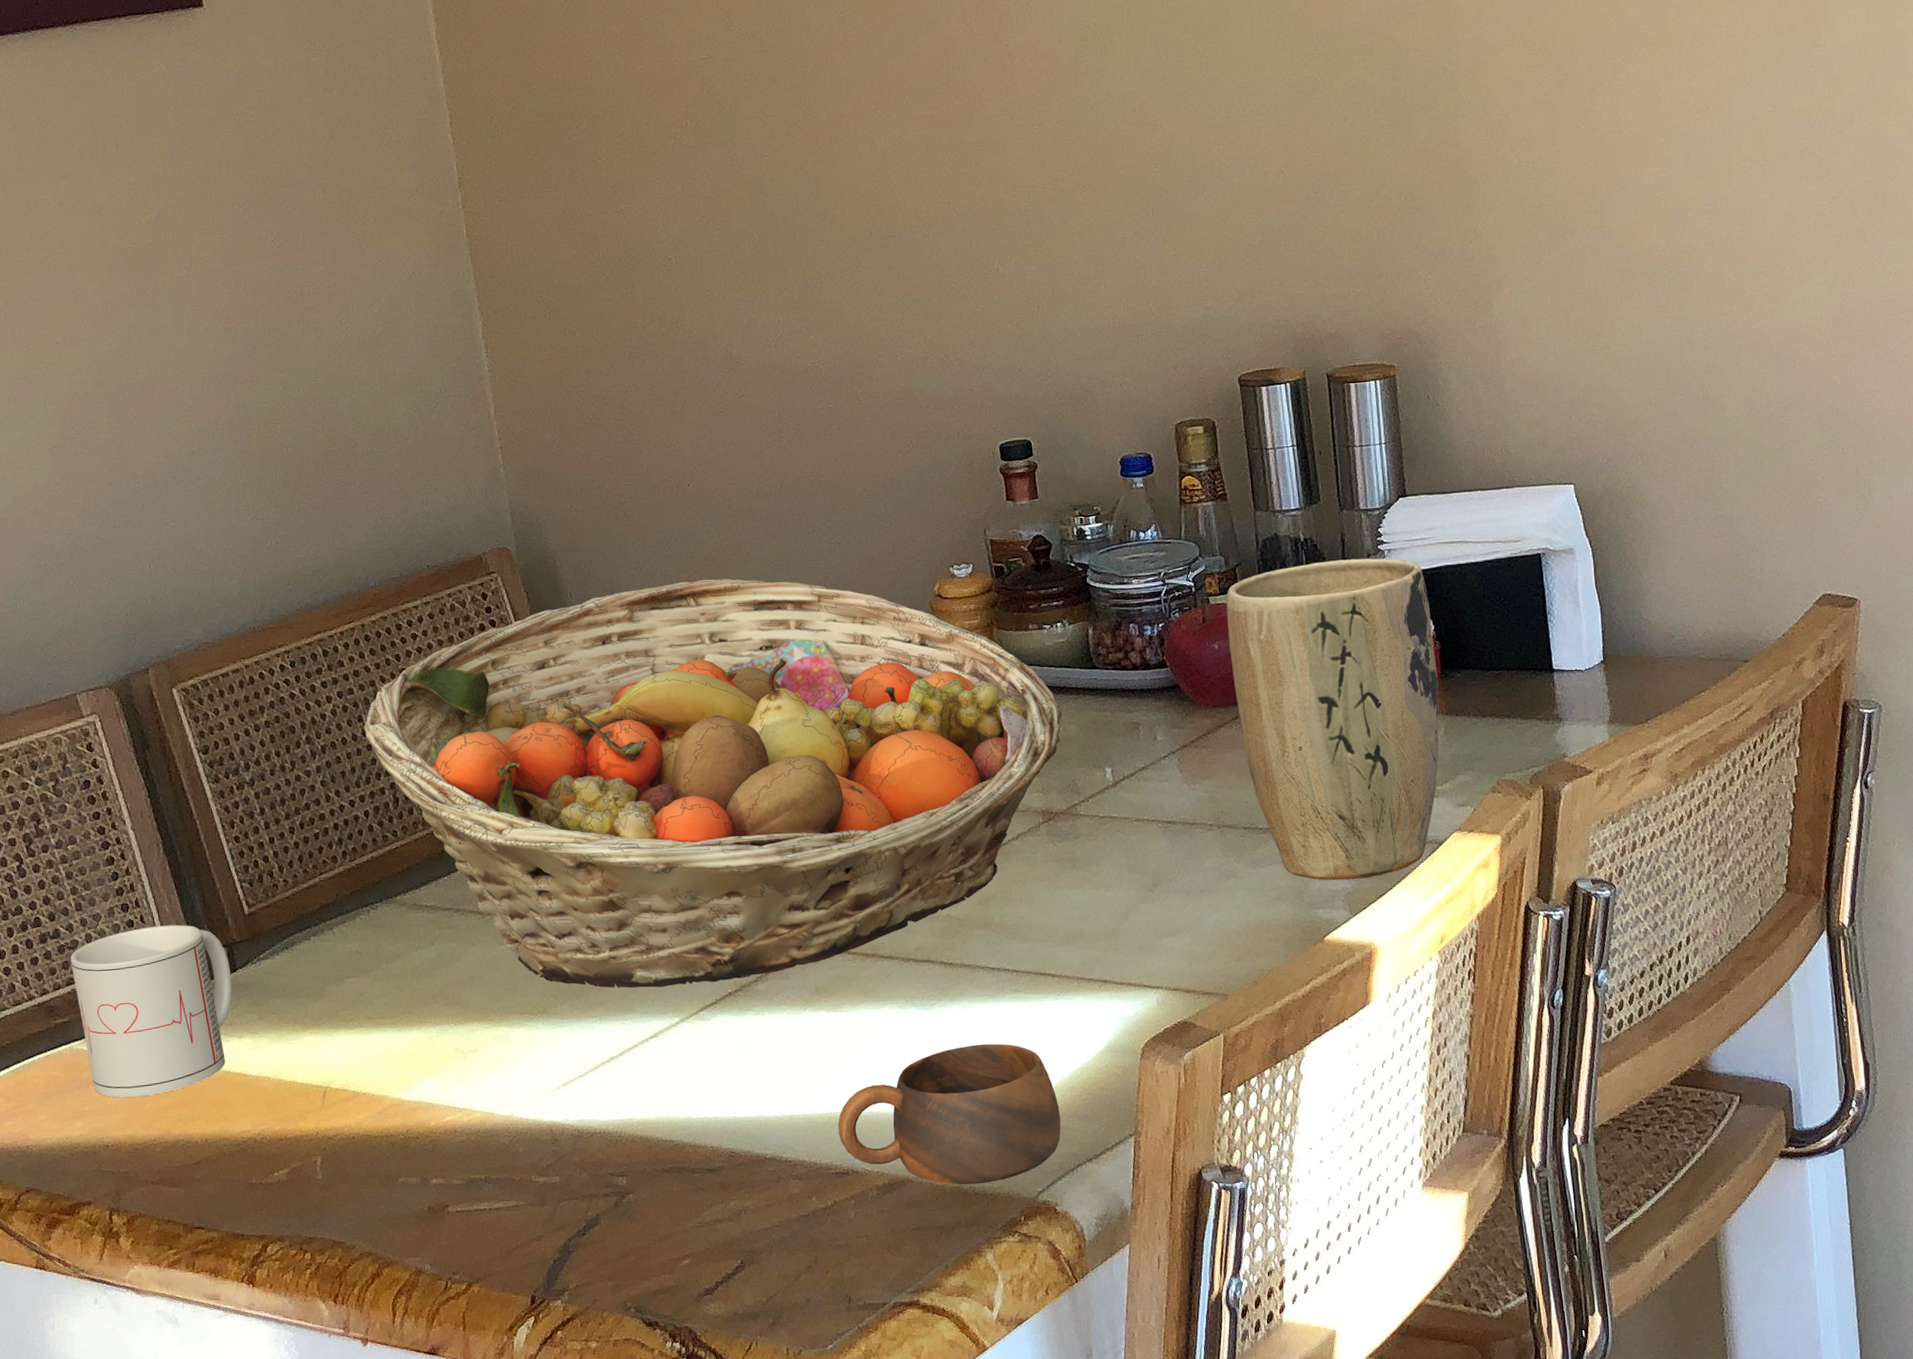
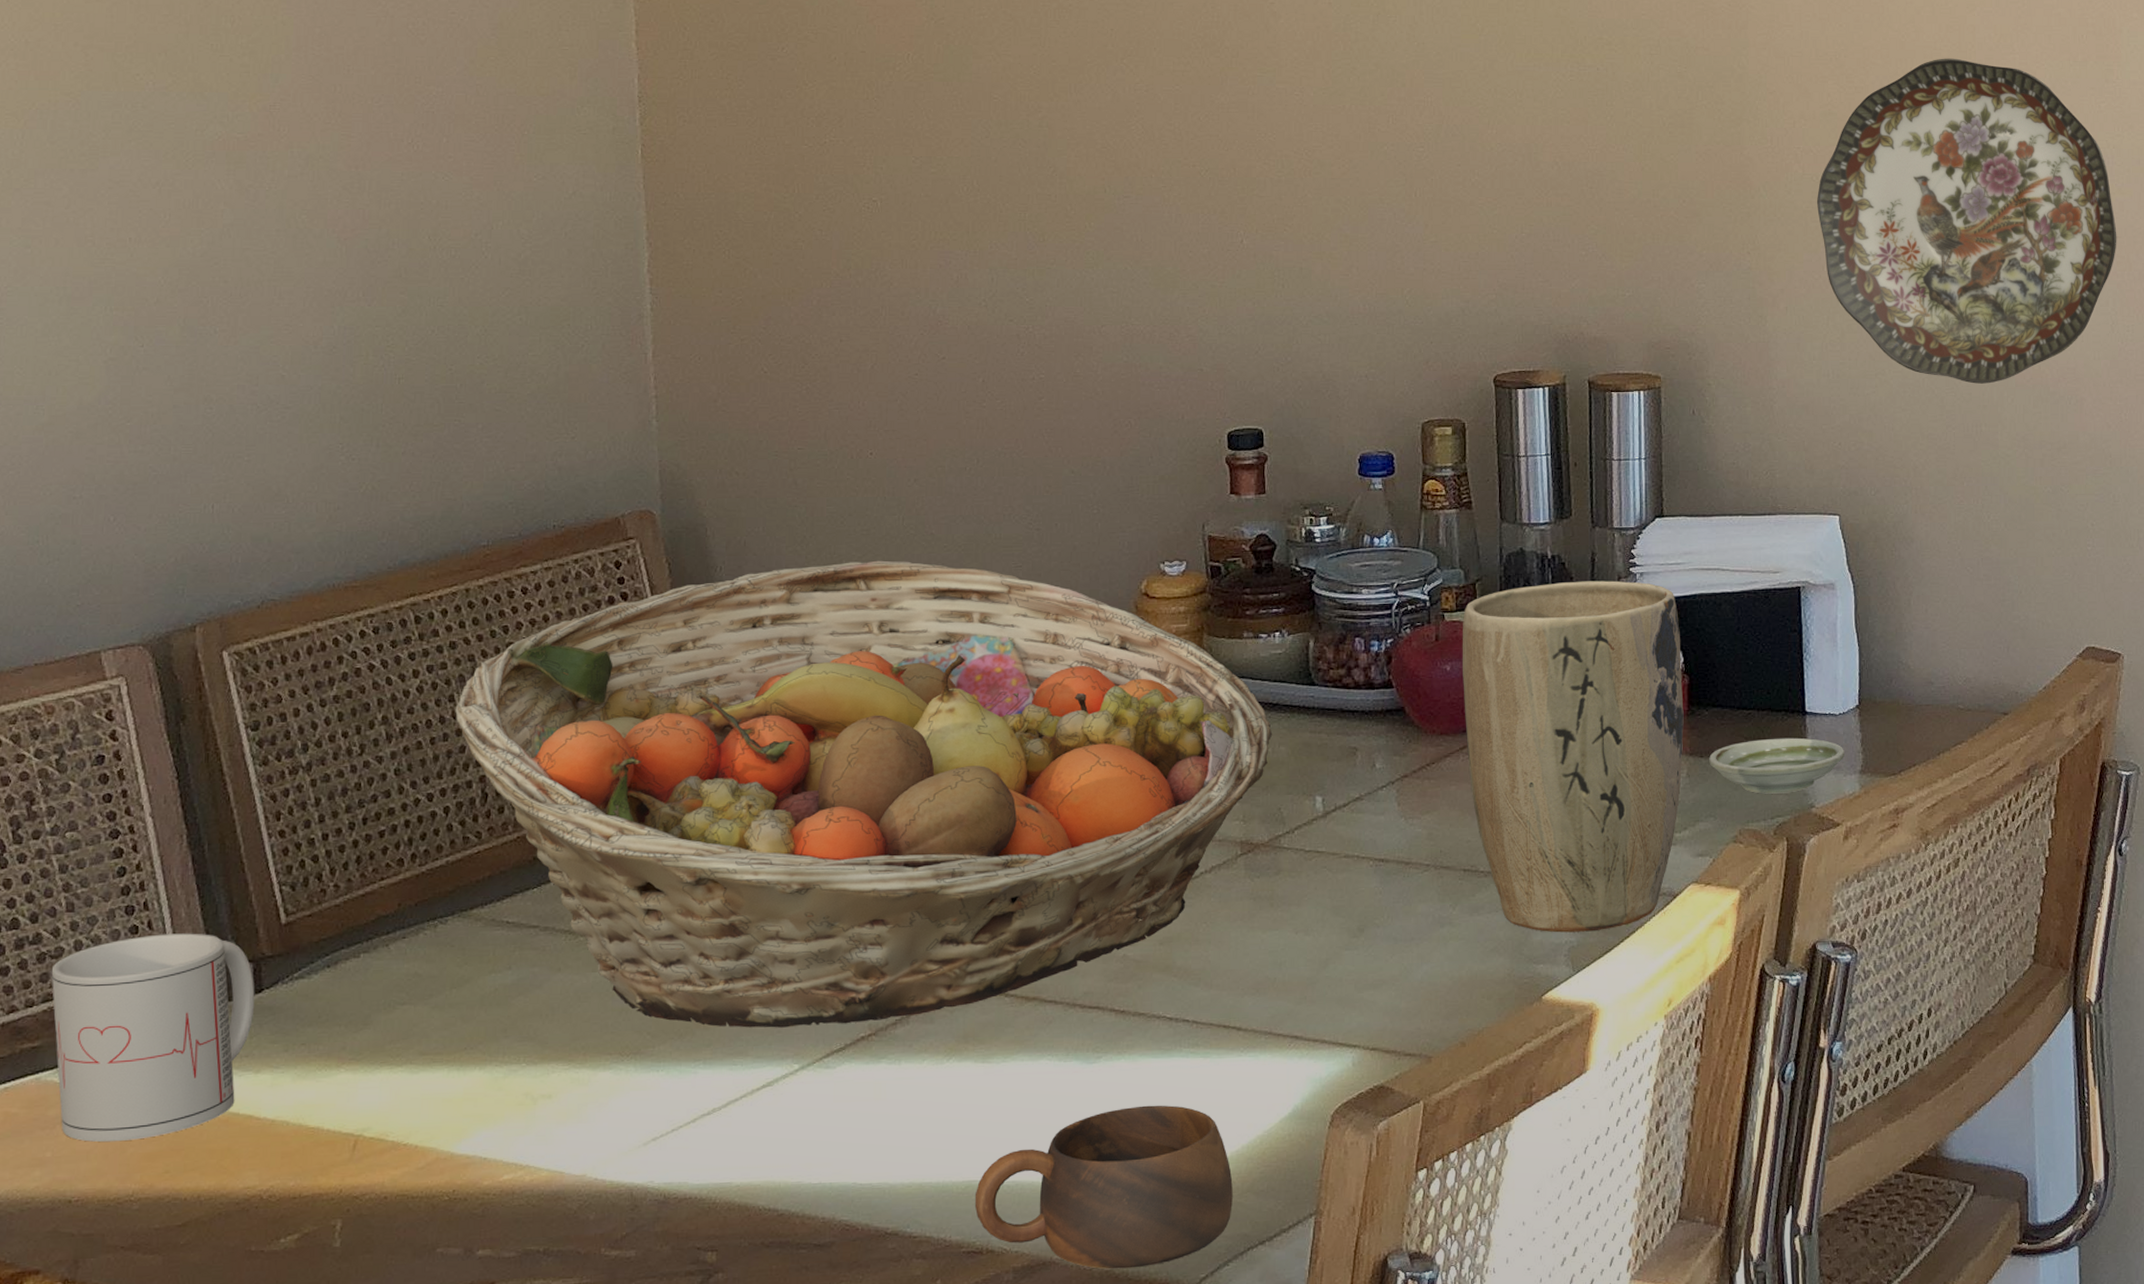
saucer: none [1464,693,1593,747] -> present [1709,737,1844,794]
decorative plate: none [1534,36,1834,351] -> present [1817,58,2117,384]

